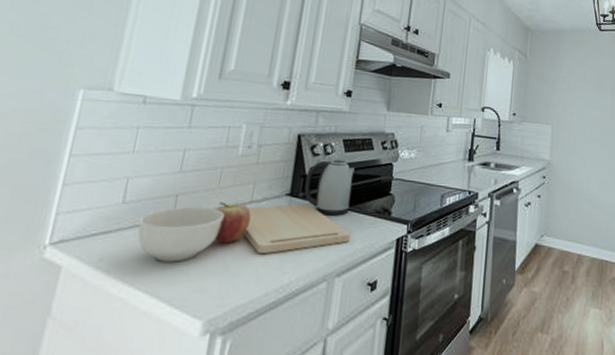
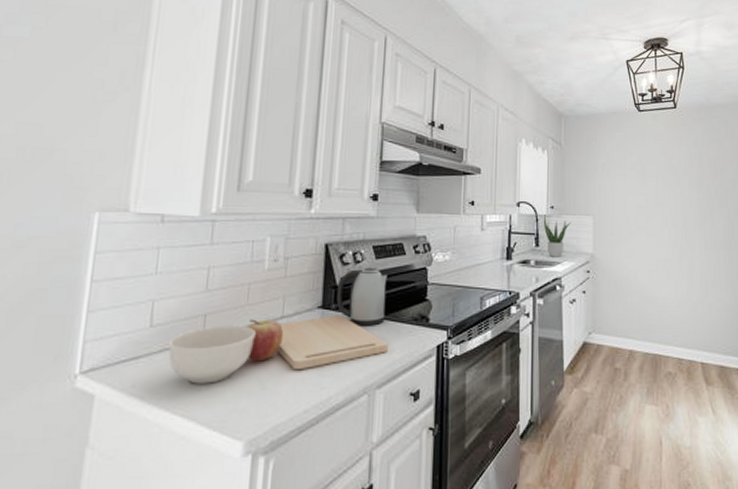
potted plant: none [505,121,531,162] -> present [544,214,571,257]

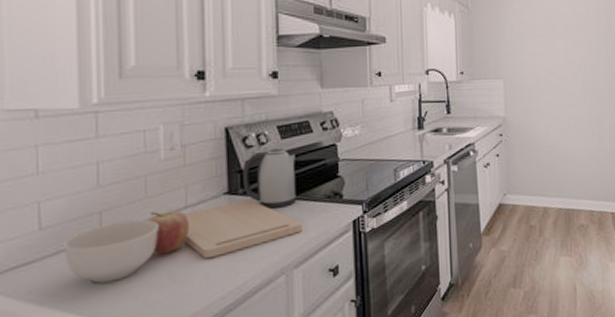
potted plant: present [544,214,571,257] -> none [454,81,482,123]

